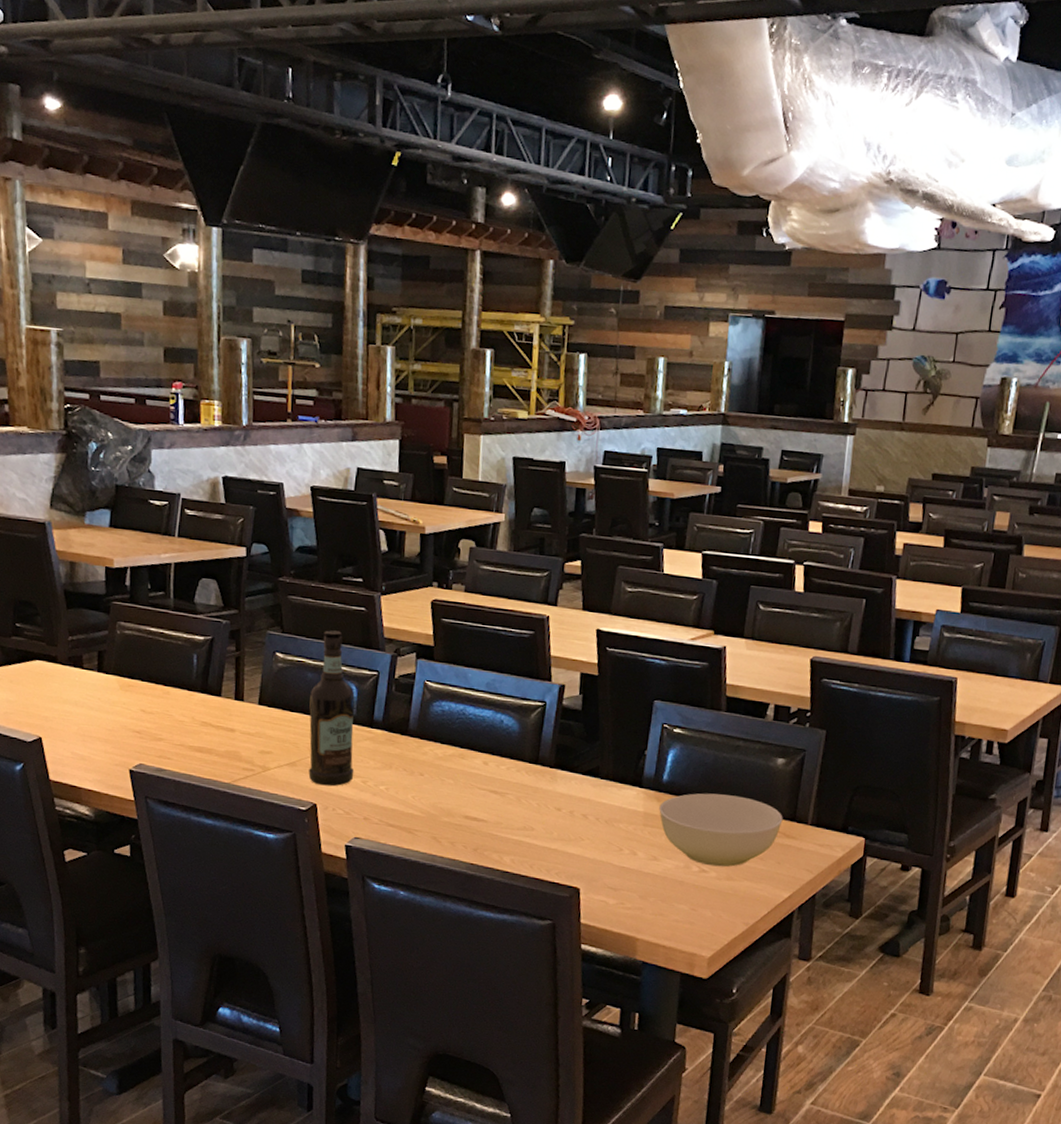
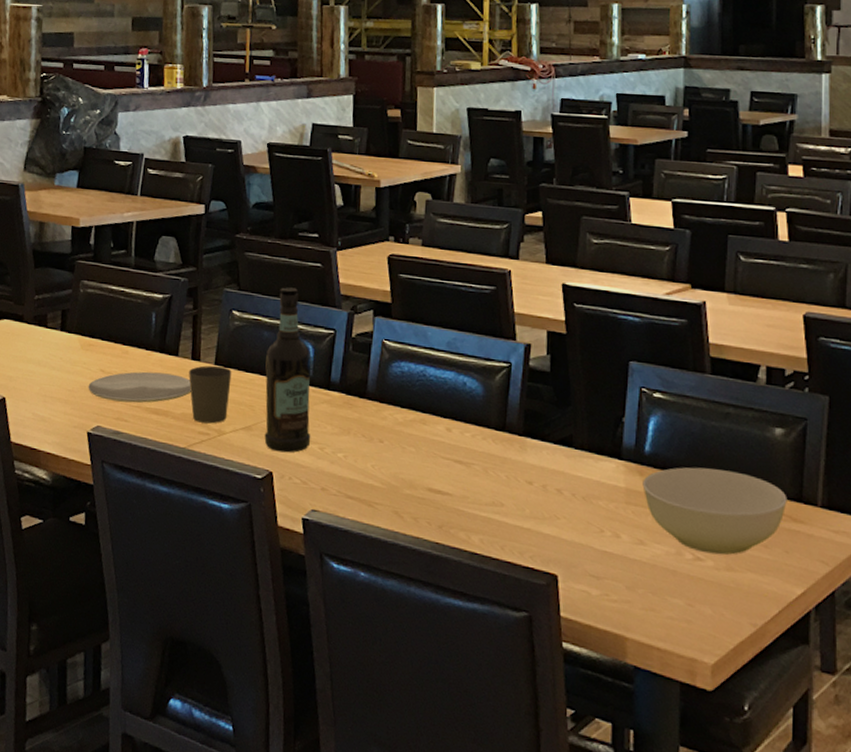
plate: none [128,711,235,742] -> present [88,371,192,403]
dixie cup: none [232,705,276,761] -> present [189,365,232,424]

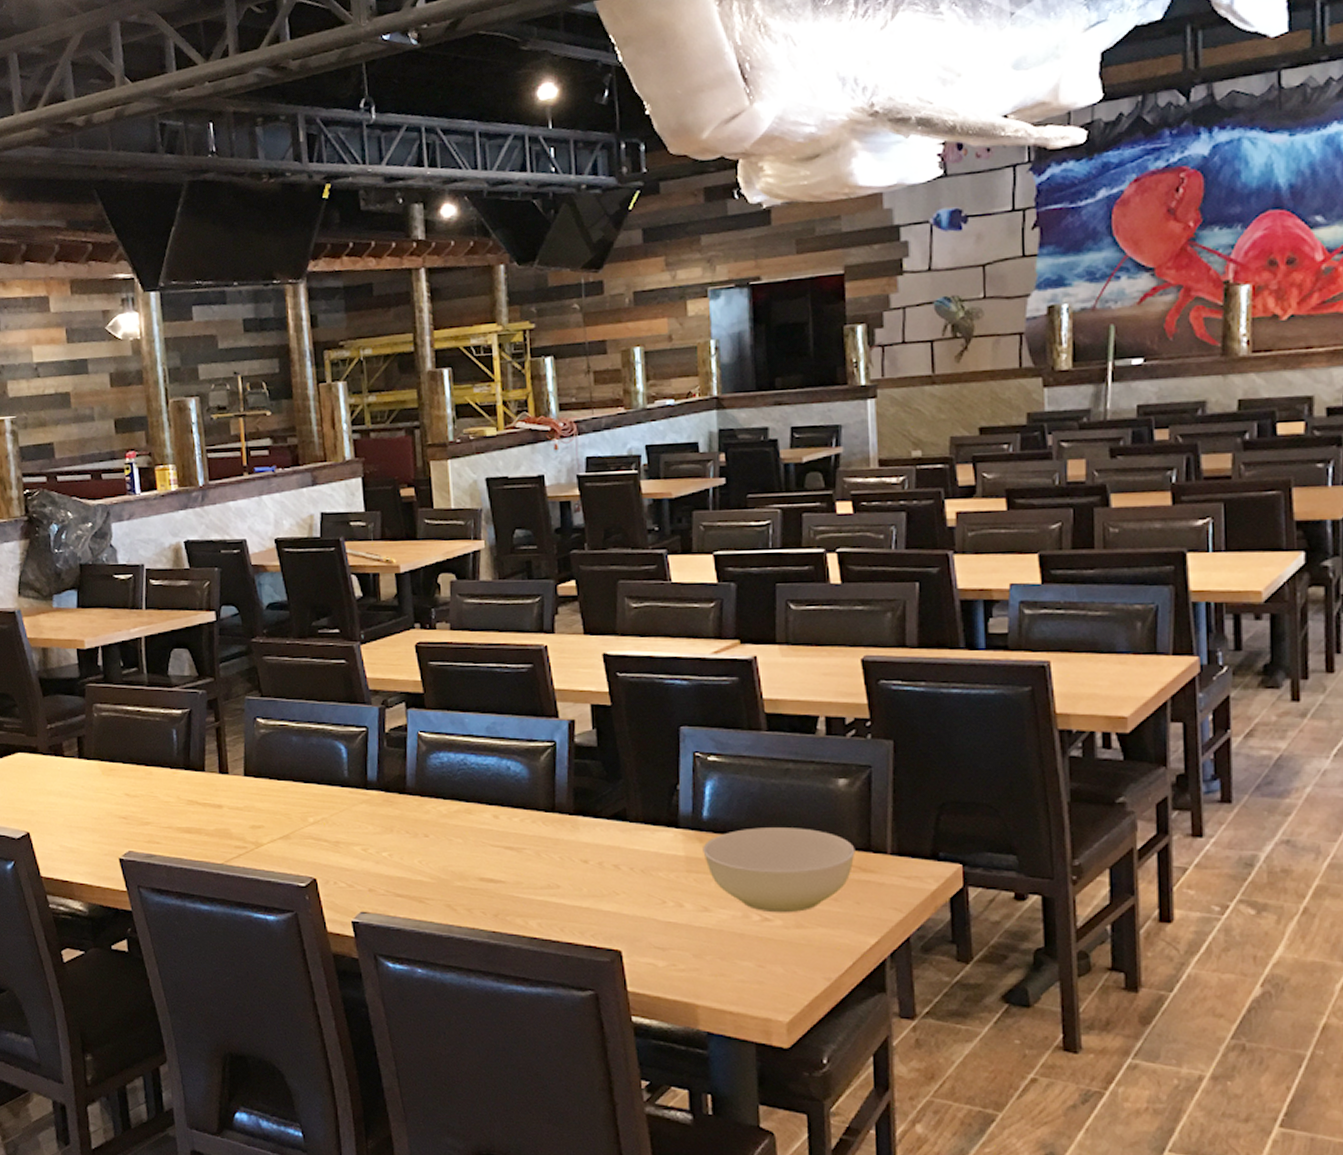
plate: present [88,371,192,403] -> none [114,790,223,824]
dixie cup: present [189,365,232,424] -> none [218,777,264,837]
root beer: present [264,287,311,453] -> none [297,688,353,858]

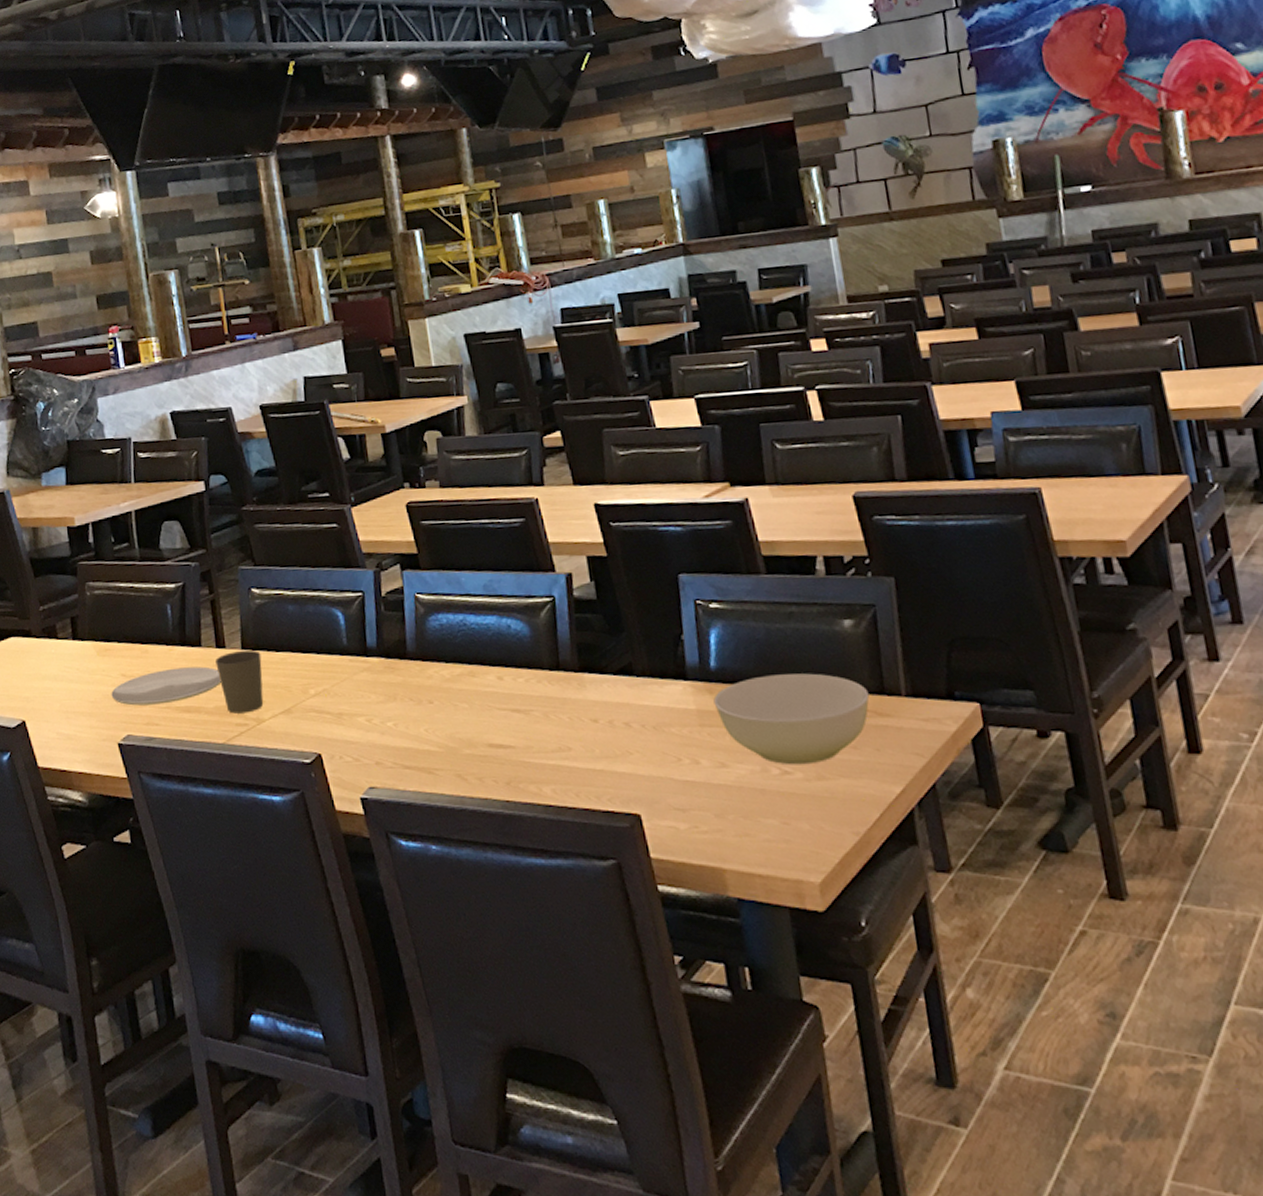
plate: none [114,790,223,824] -> present [111,666,222,706]
dixie cup: none [218,777,264,837] -> present [215,649,264,714]

